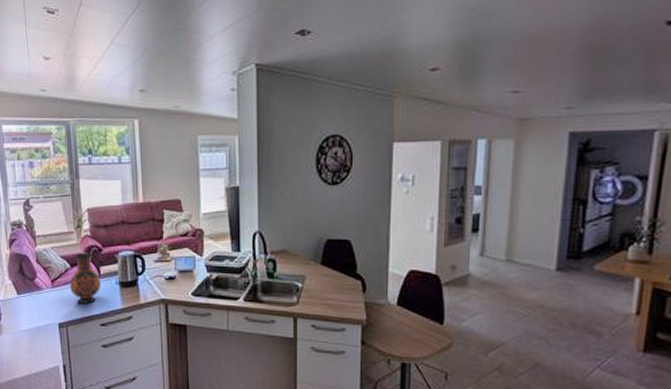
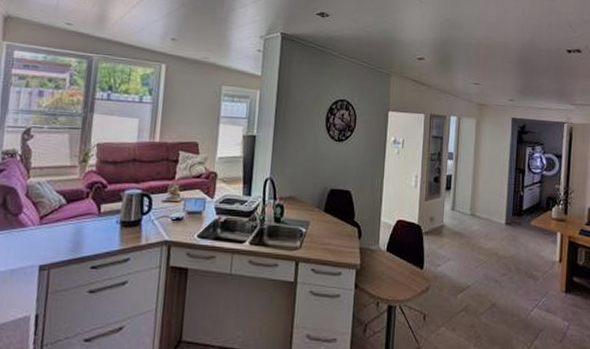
vase: present [70,252,101,304] -> none [61,188,99,244]

